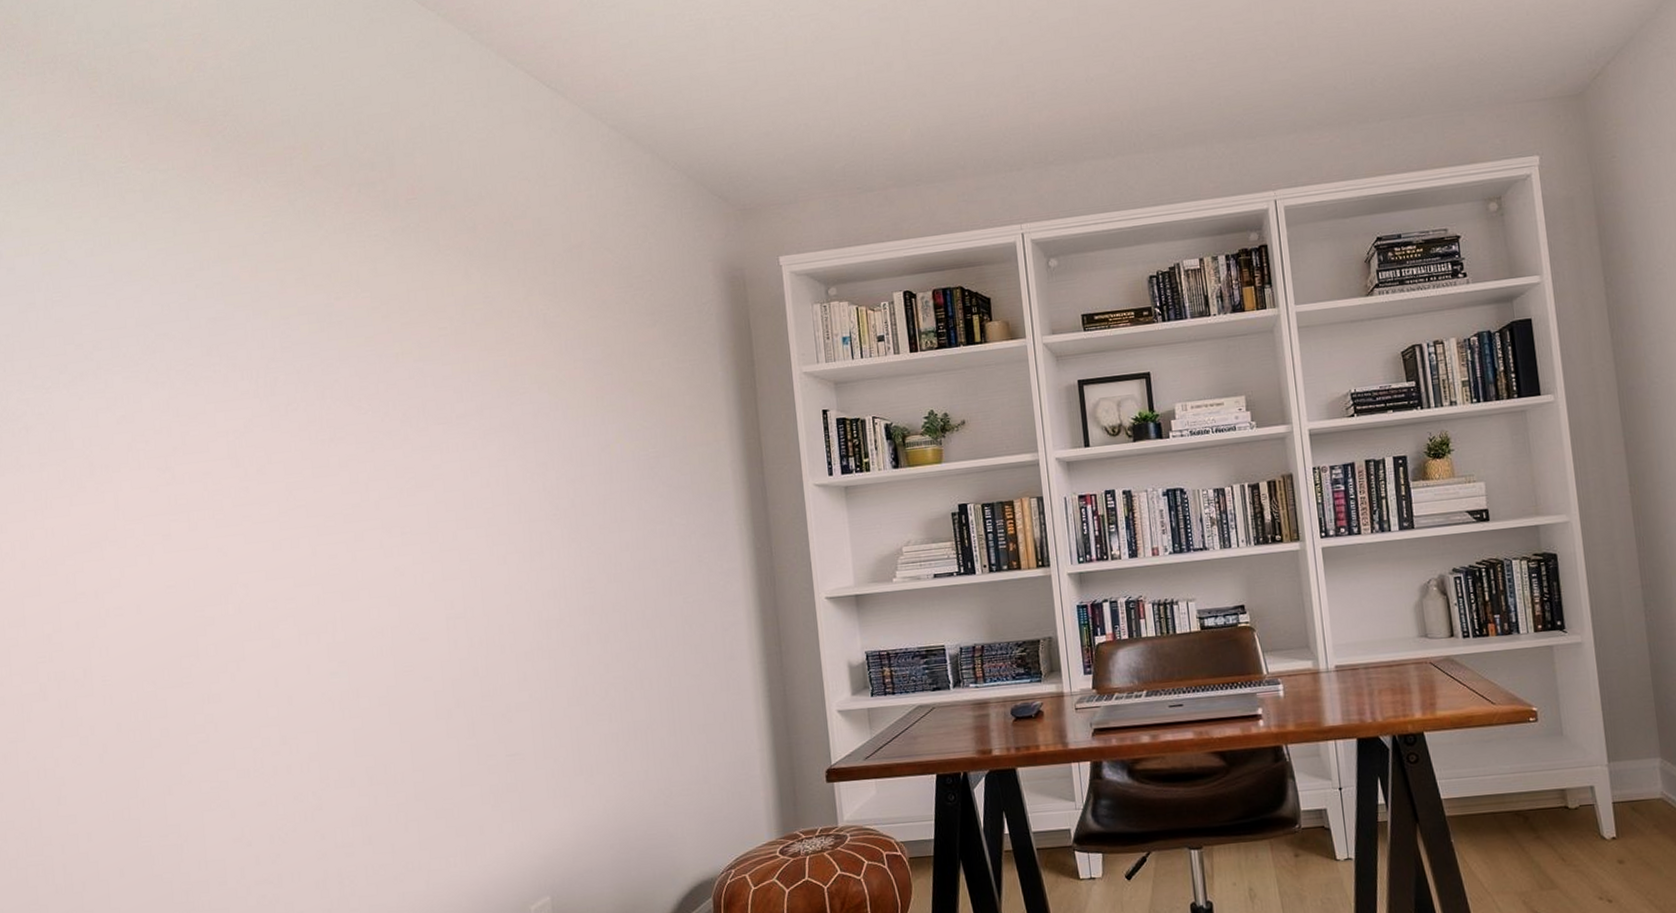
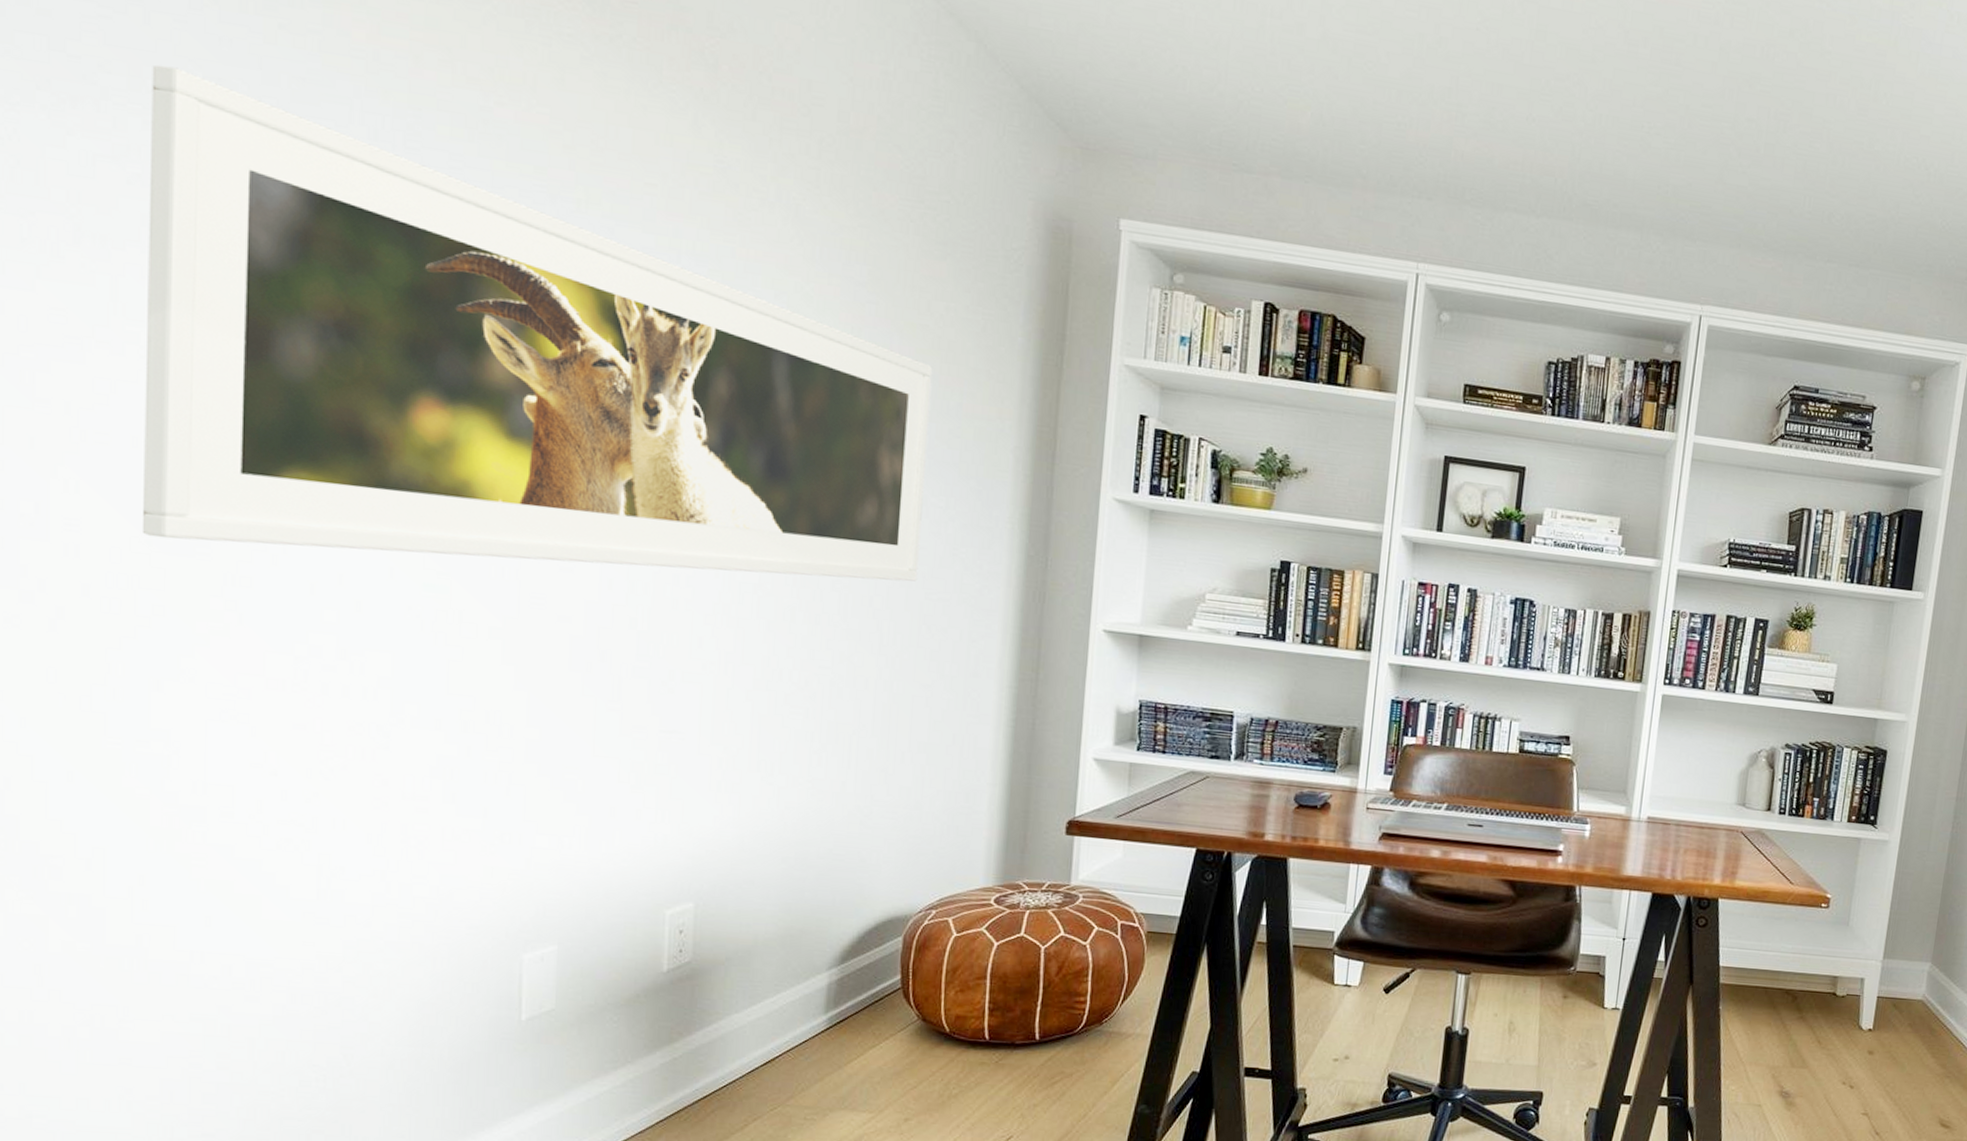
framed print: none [124,334,676,678] -> present [141,64,933,582]

